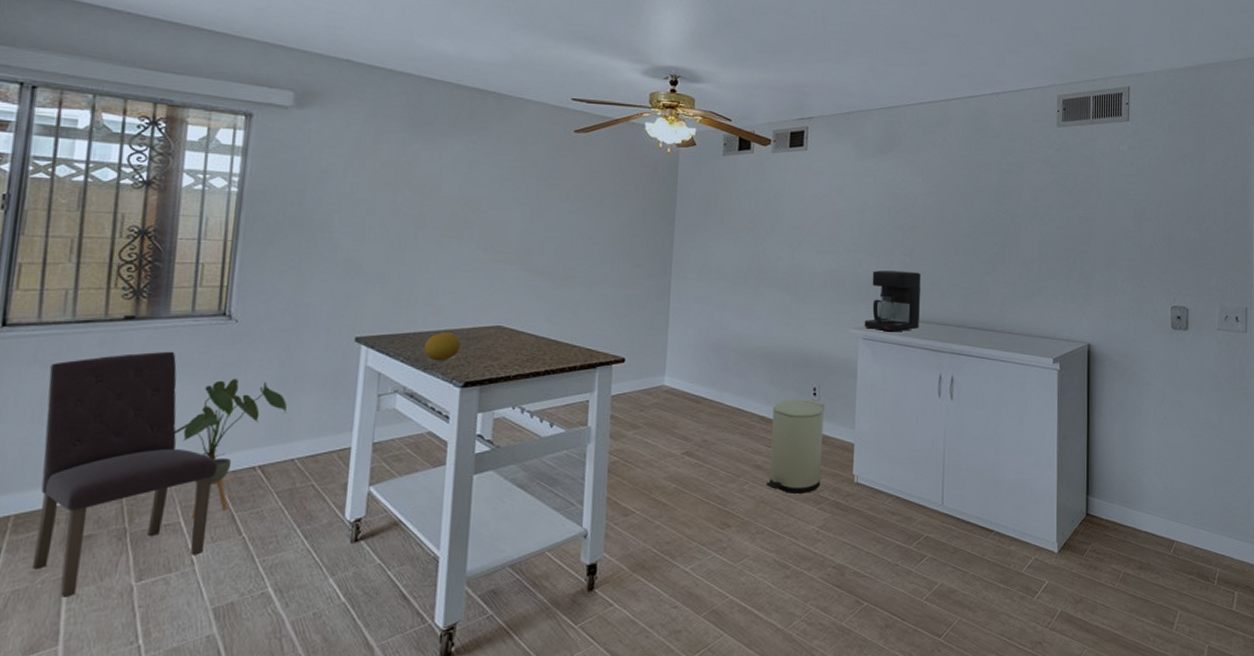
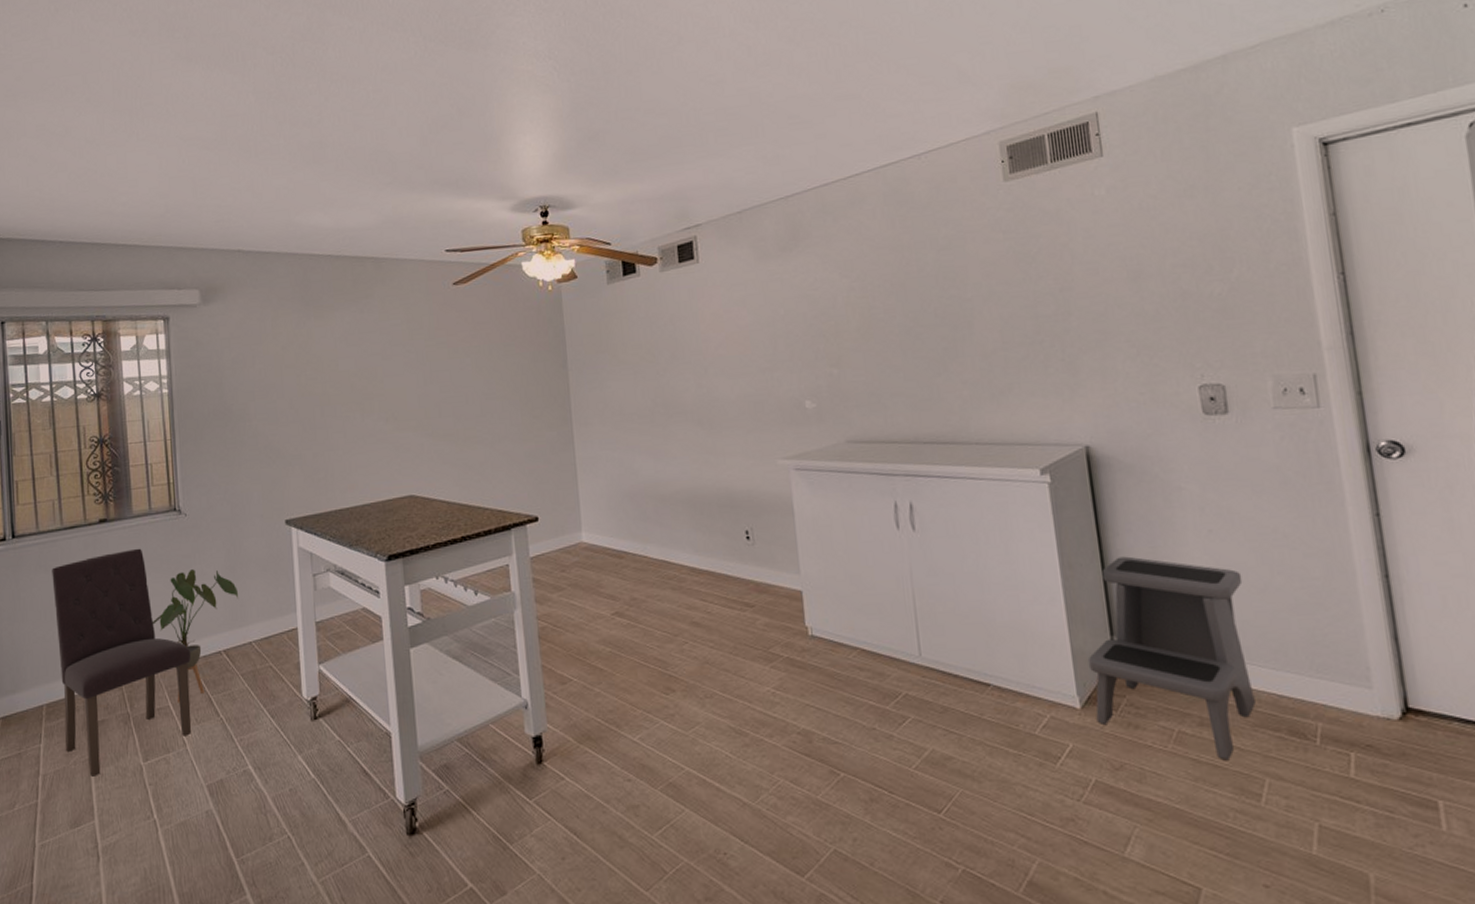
fruit: present [423,331,461,361] -> none [346,506,379,537]
pedal bin: present [765,400,825,493] -> none [703,544,770,652]
coffee maker: present [864,270,921,332] -> none [793,384,861,459]
step stool: none [1067,433,1182,596] -> present [1087,556,1256,761]

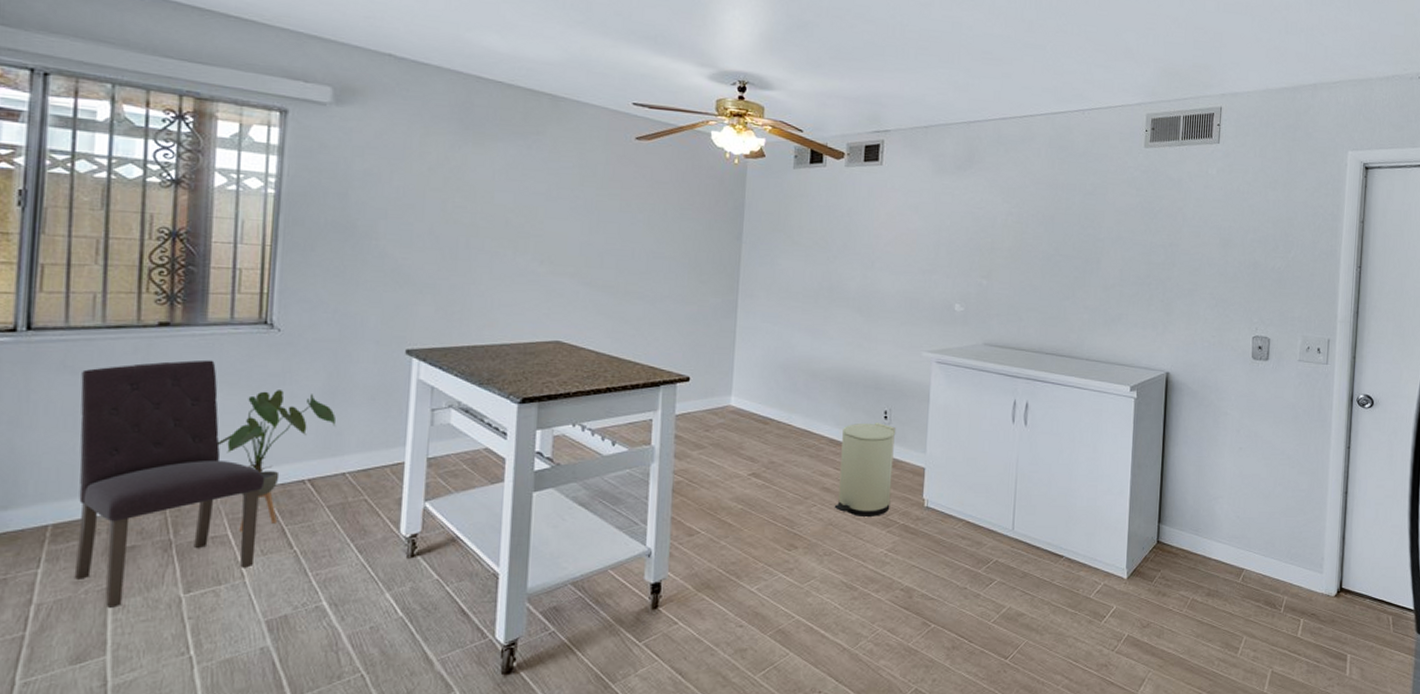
pedal bin: none [703,544,770,652] -> present [834,423,896,516]
step stool: present [1087,556,1256,761] -> none [1136,462,1255,622]

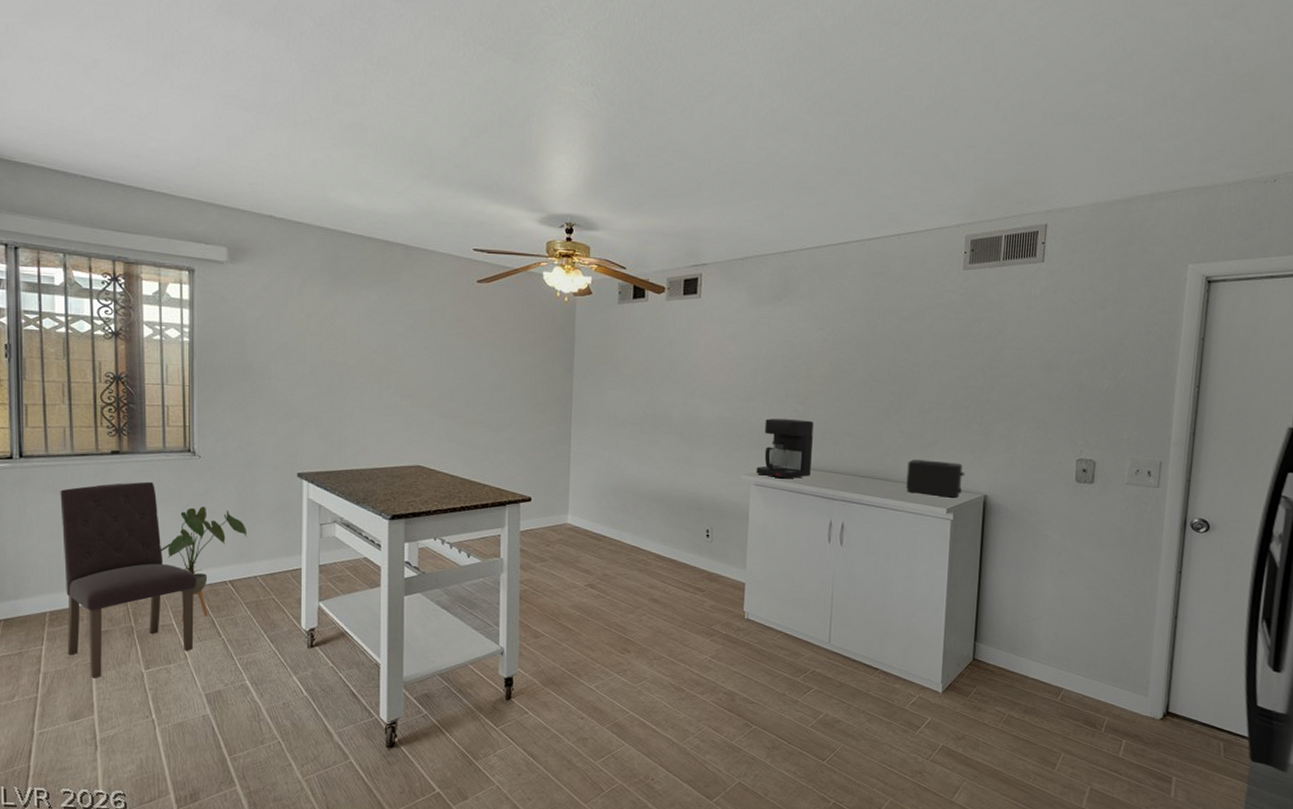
pedal bin: present [834,423,896,516] -> none [662,541,718,626]
coffee maker: none [938,292,998,356] -> present [756,418,814,479]
toaster: none [1090,336,1148,375] -> present [906,459,965,498]

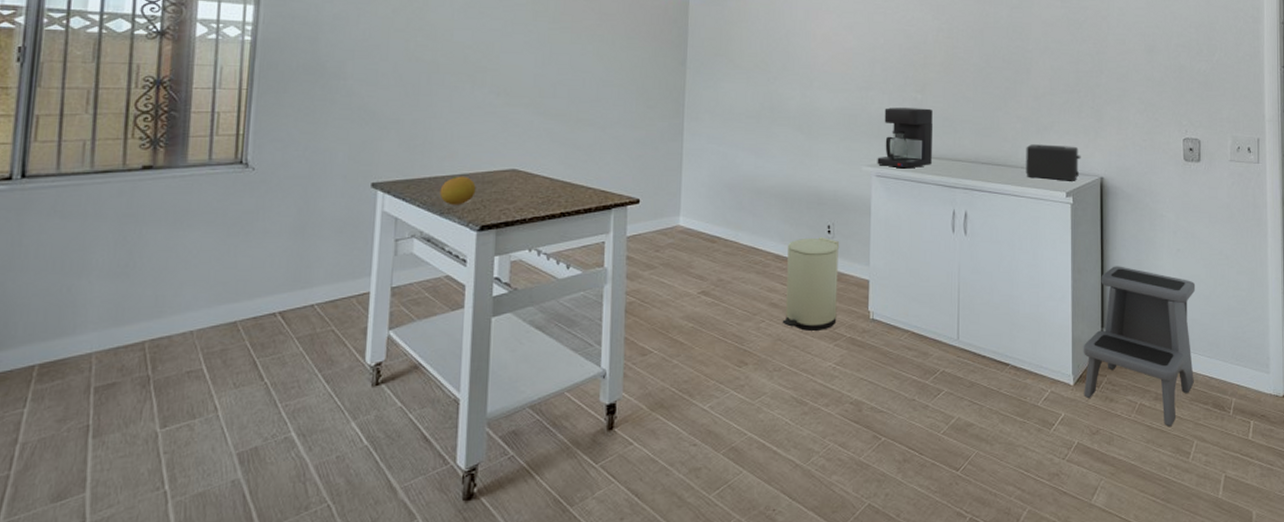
dining chair: present [60,481,197,678] -> none [57,200,239,445]
house plant: present [161,507,248,623] -> none [195,226,306,366]
fruit: none [355,469,386,496] -> present [439,176,476,205]
pedal bin: none [662,541,718,626] -> present [782,237,840,331]
step stool: none [952,583,1077,739] -> present [1083,266,1196,427]

